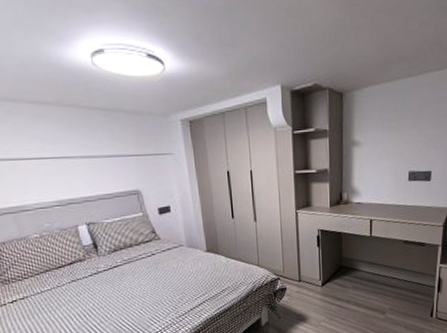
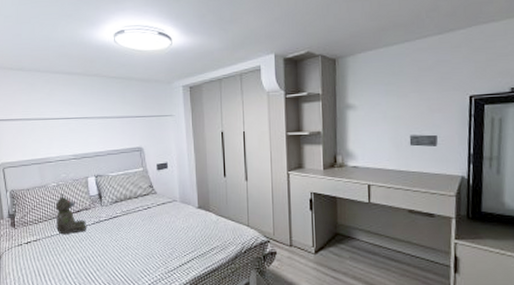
teddy bear: none [41,245,84,290] -> present [55,193,88,235]

